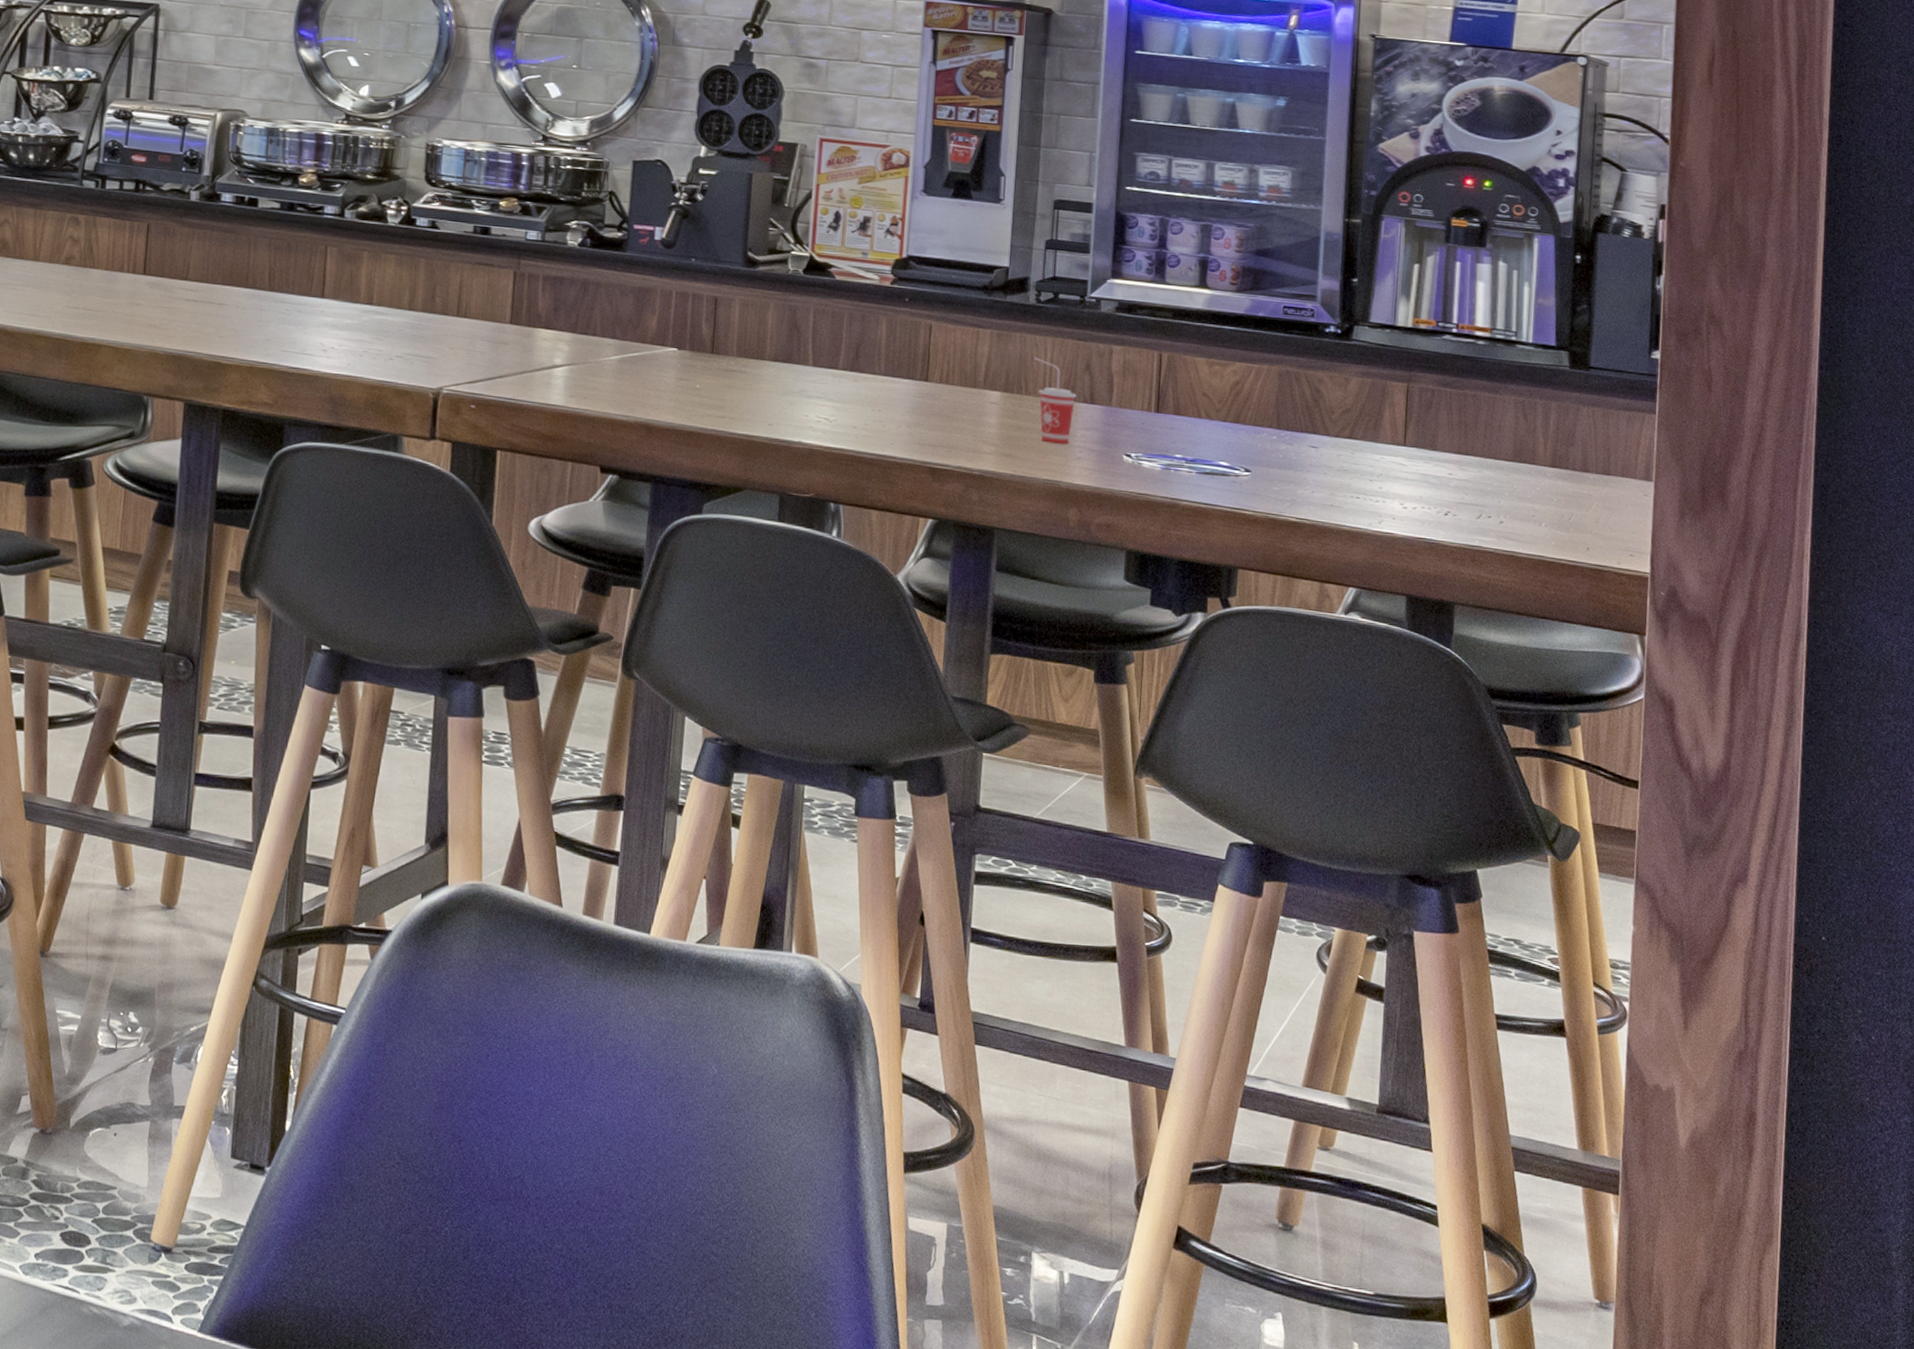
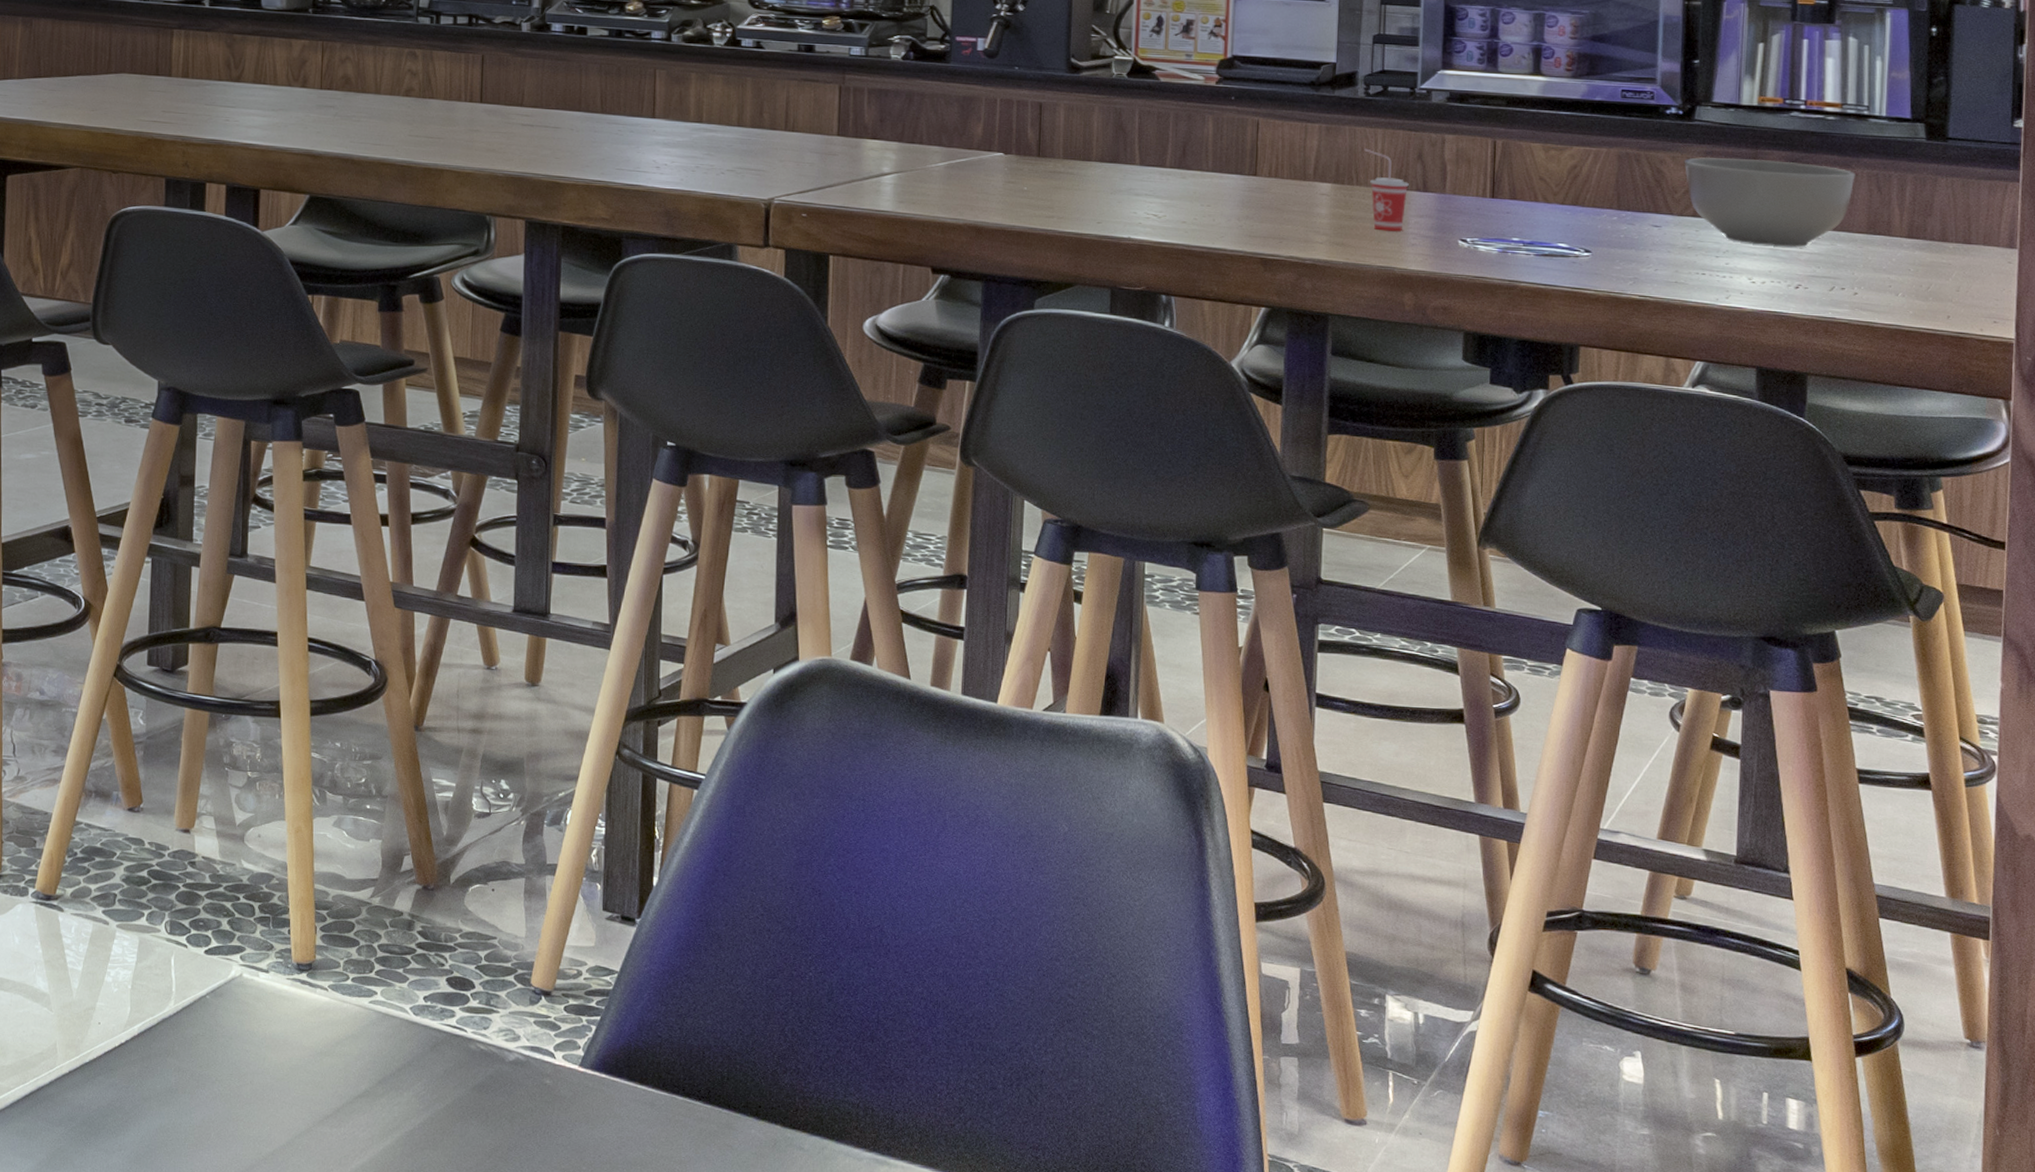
bowl: none [1341,377,1503,473] -> present [1684,157,1856,247]

